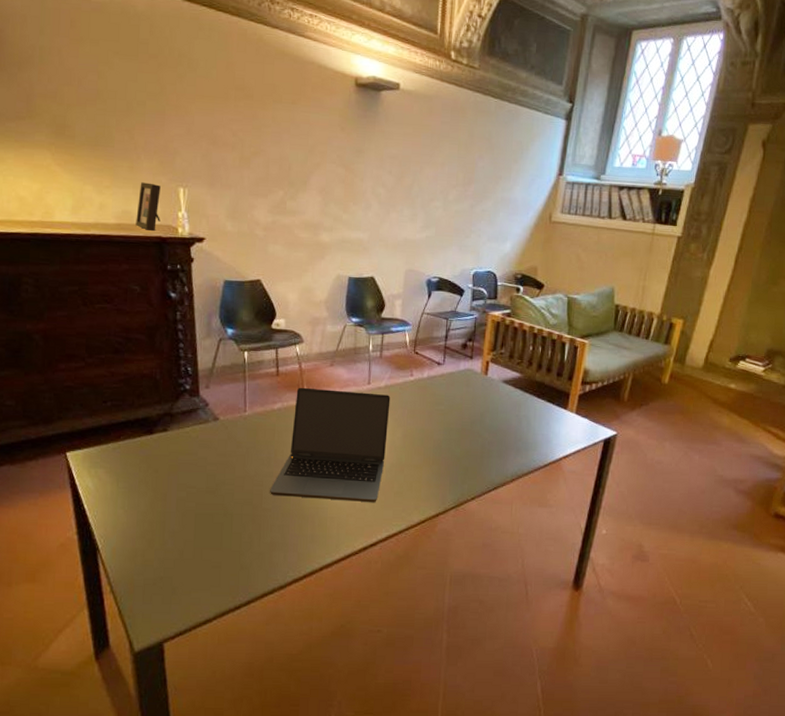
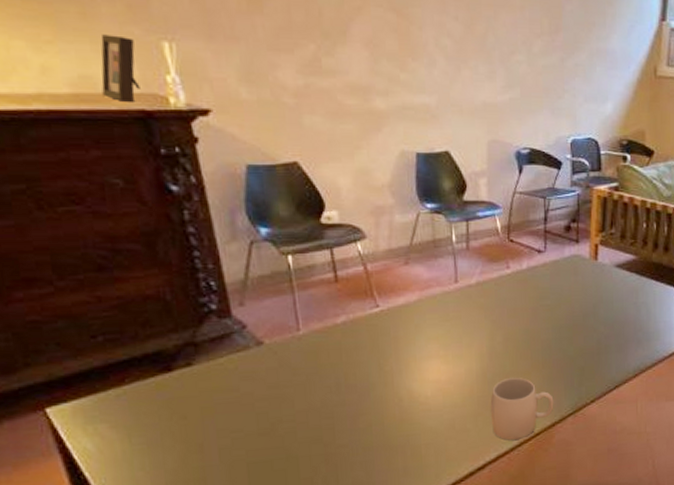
laptop: present [270,387,391,502] -> none [344,293,486,428]
mug: none [385,469,440,524] -> present [490,377,554,440]

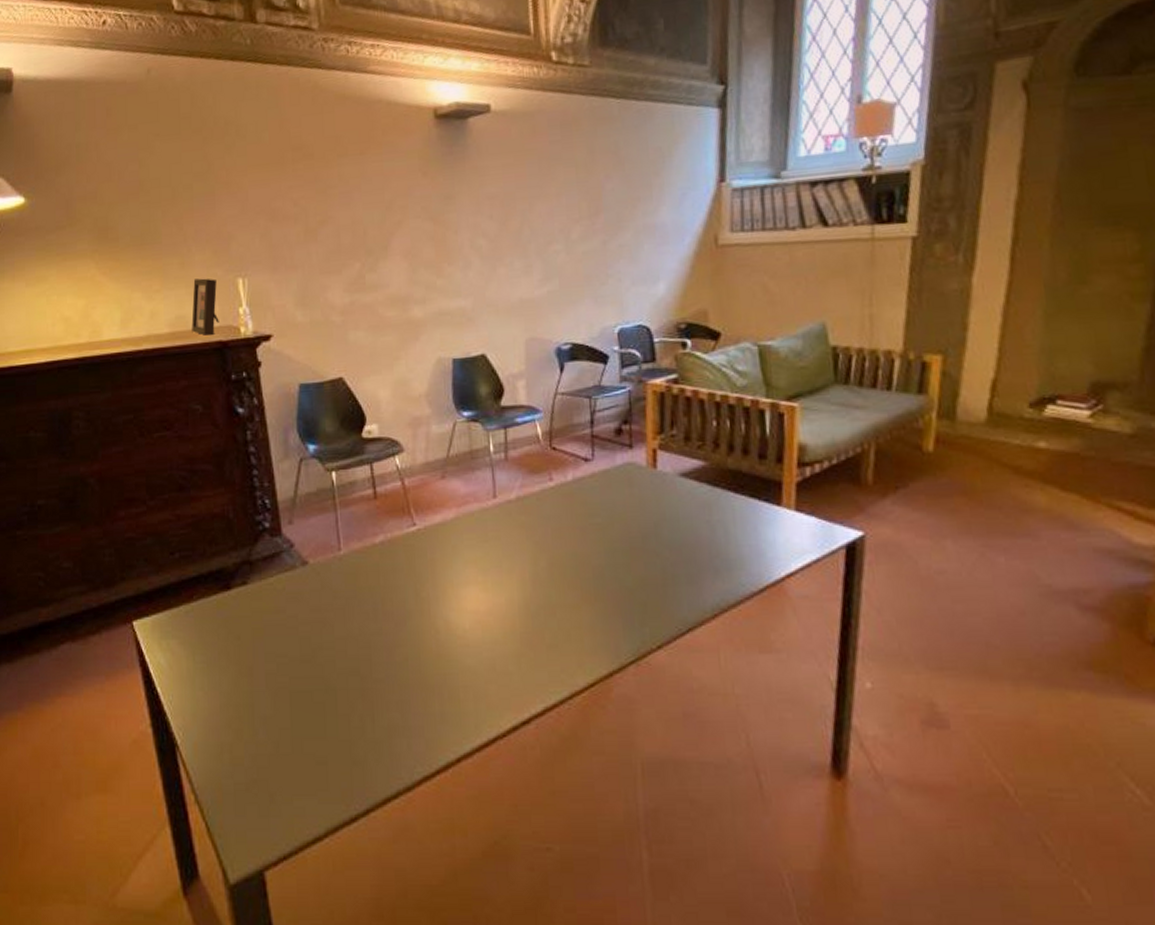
mug: present [490,377,554,440] -> none [534,611,611,690]

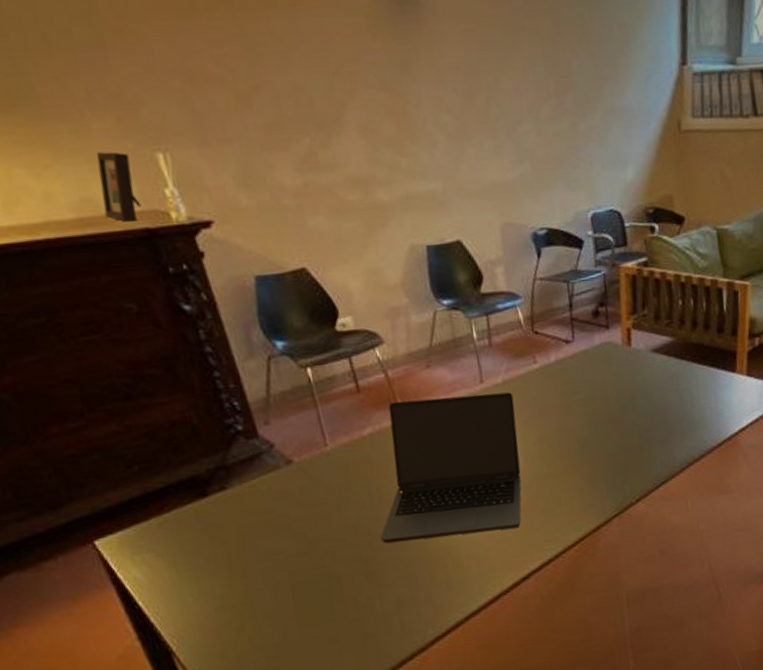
laptop: none [380,509,528,662] -> present [381,392,522,543]

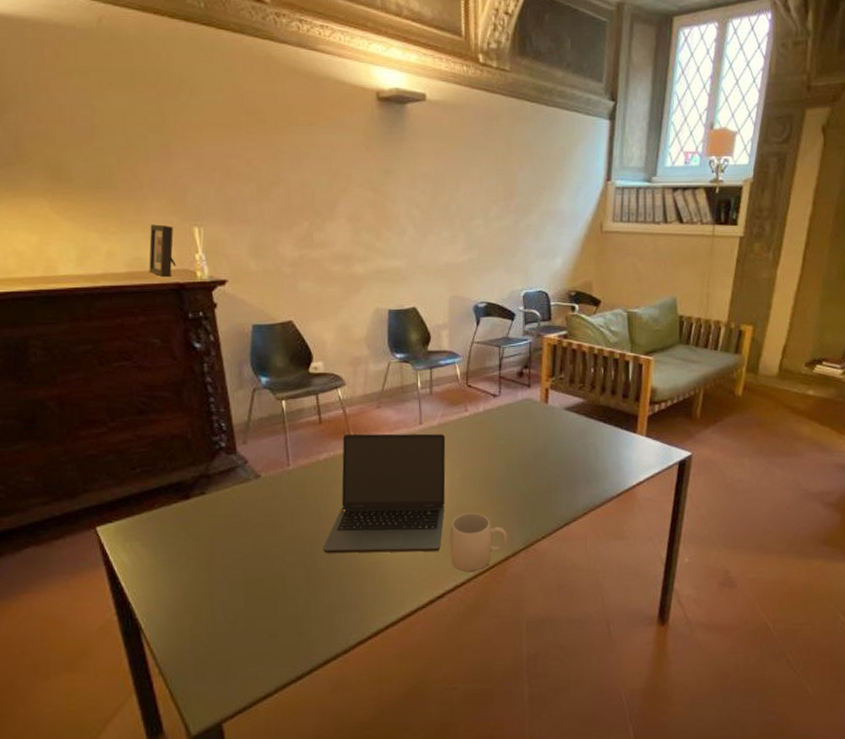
mug: none [529,479,597,547] -> present [449,512,507,572]

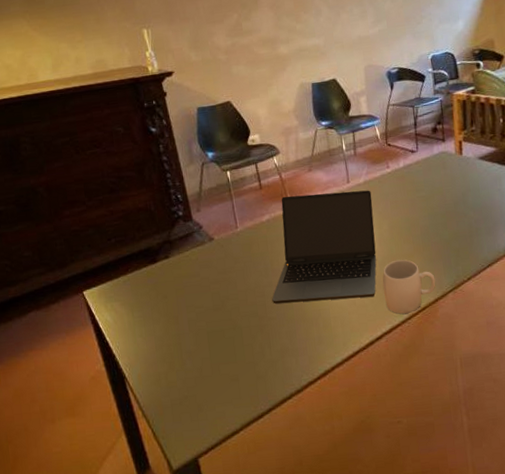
picture frame: present [149,224,176,277] -> none [108,30,131,74]

